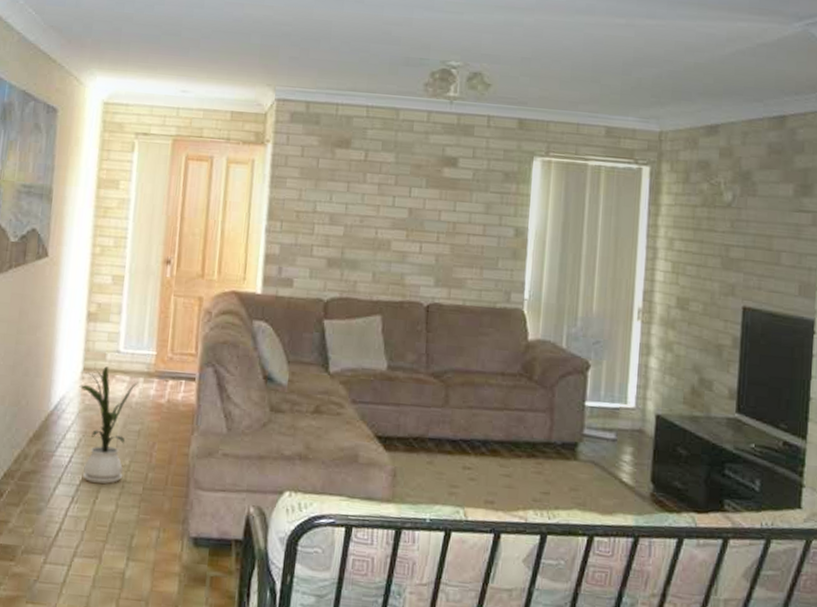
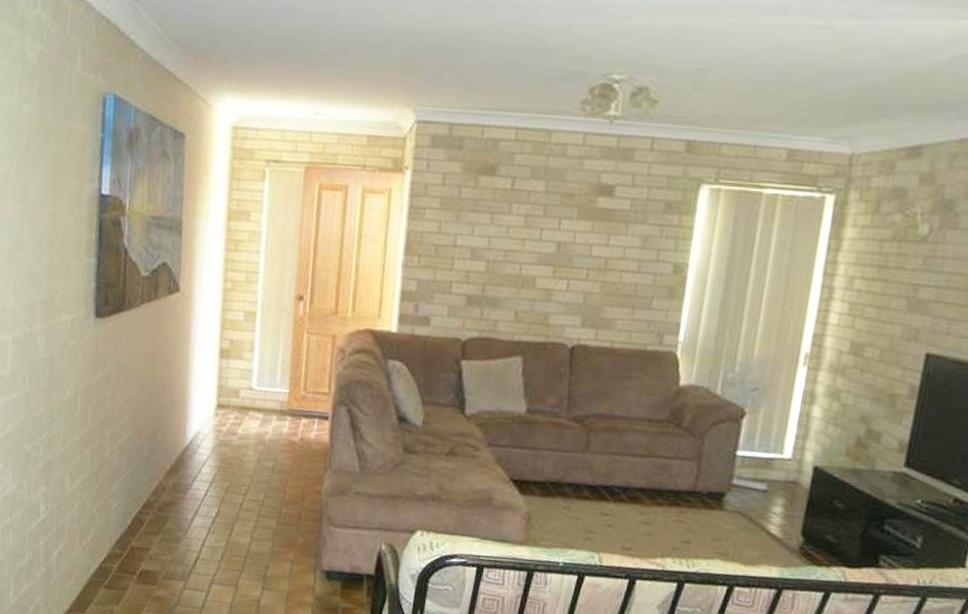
house plant: present [79,366,138,485] -> none [213,403,272,518]

